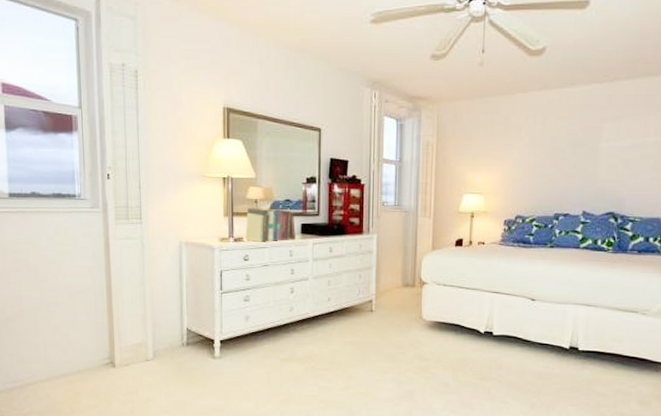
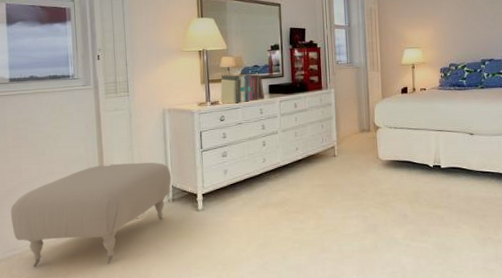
ottoman: none [10,298,187,406] -> present [10,162,172,267]

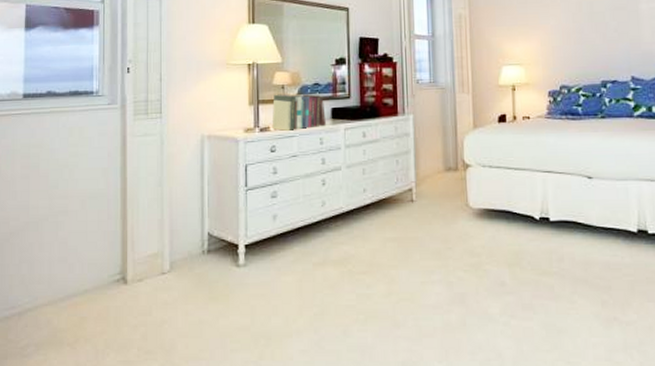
ottoman: present [10,162,172,267] -> none [12,201,208,332]

